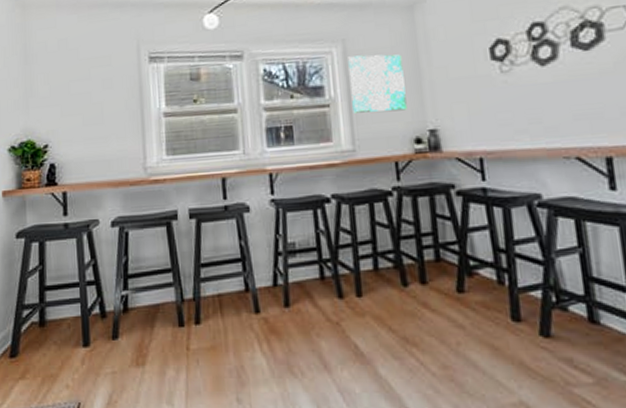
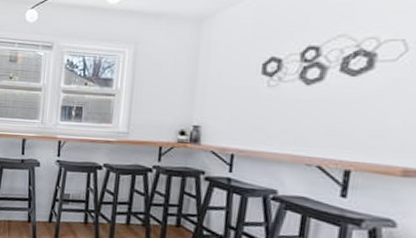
wall art: present [348,54,407,113] -> none [133,57,183,107]

